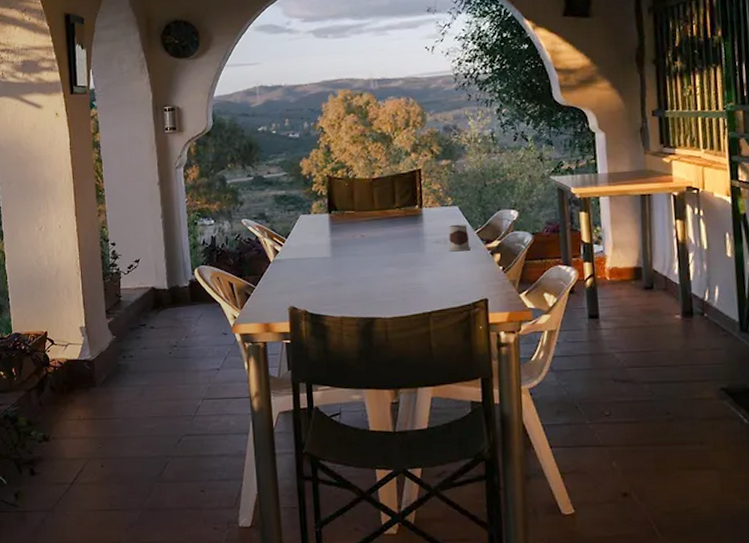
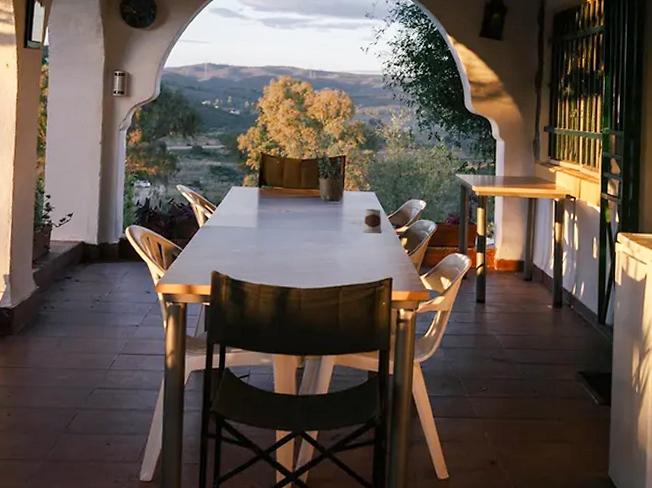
potted plant: none [384,159,427,223] -> present [313,143,351,203]

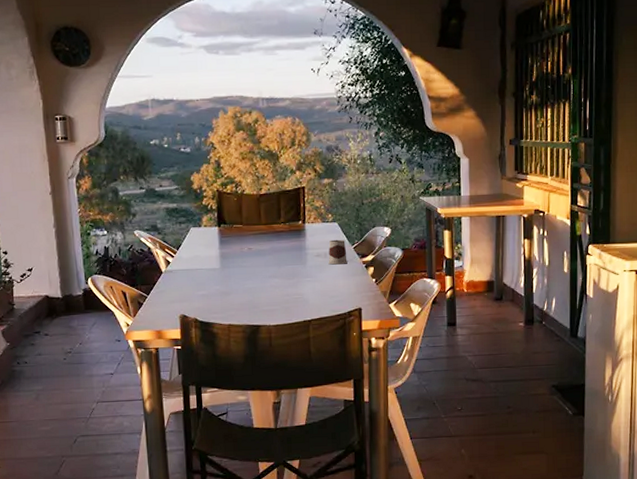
potted plant: present [313,143,351,203] -> none [270,176,310,237]

